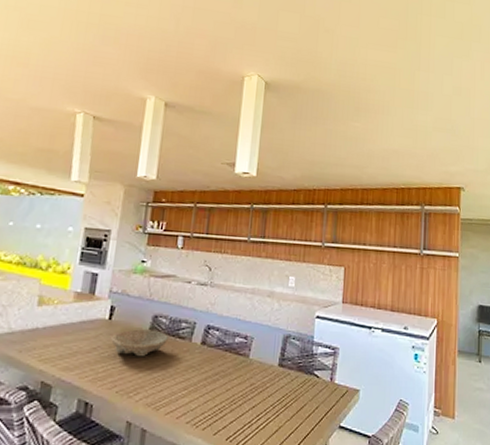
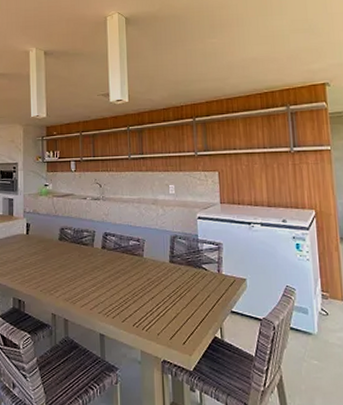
bowl: present [111,329,168,357] -> none [31,240,74,262]

